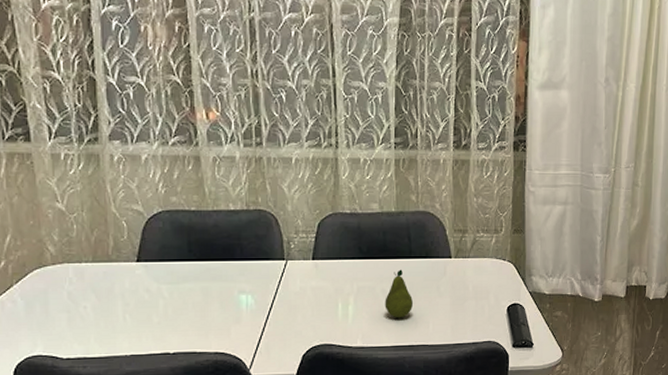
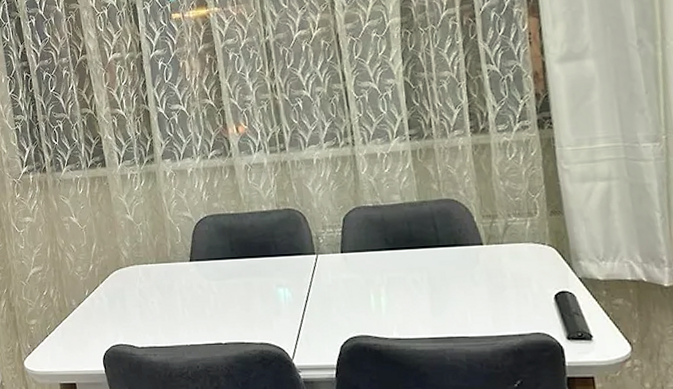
fruit: present [385,269,413,318] -> none [417,259,447,309]

